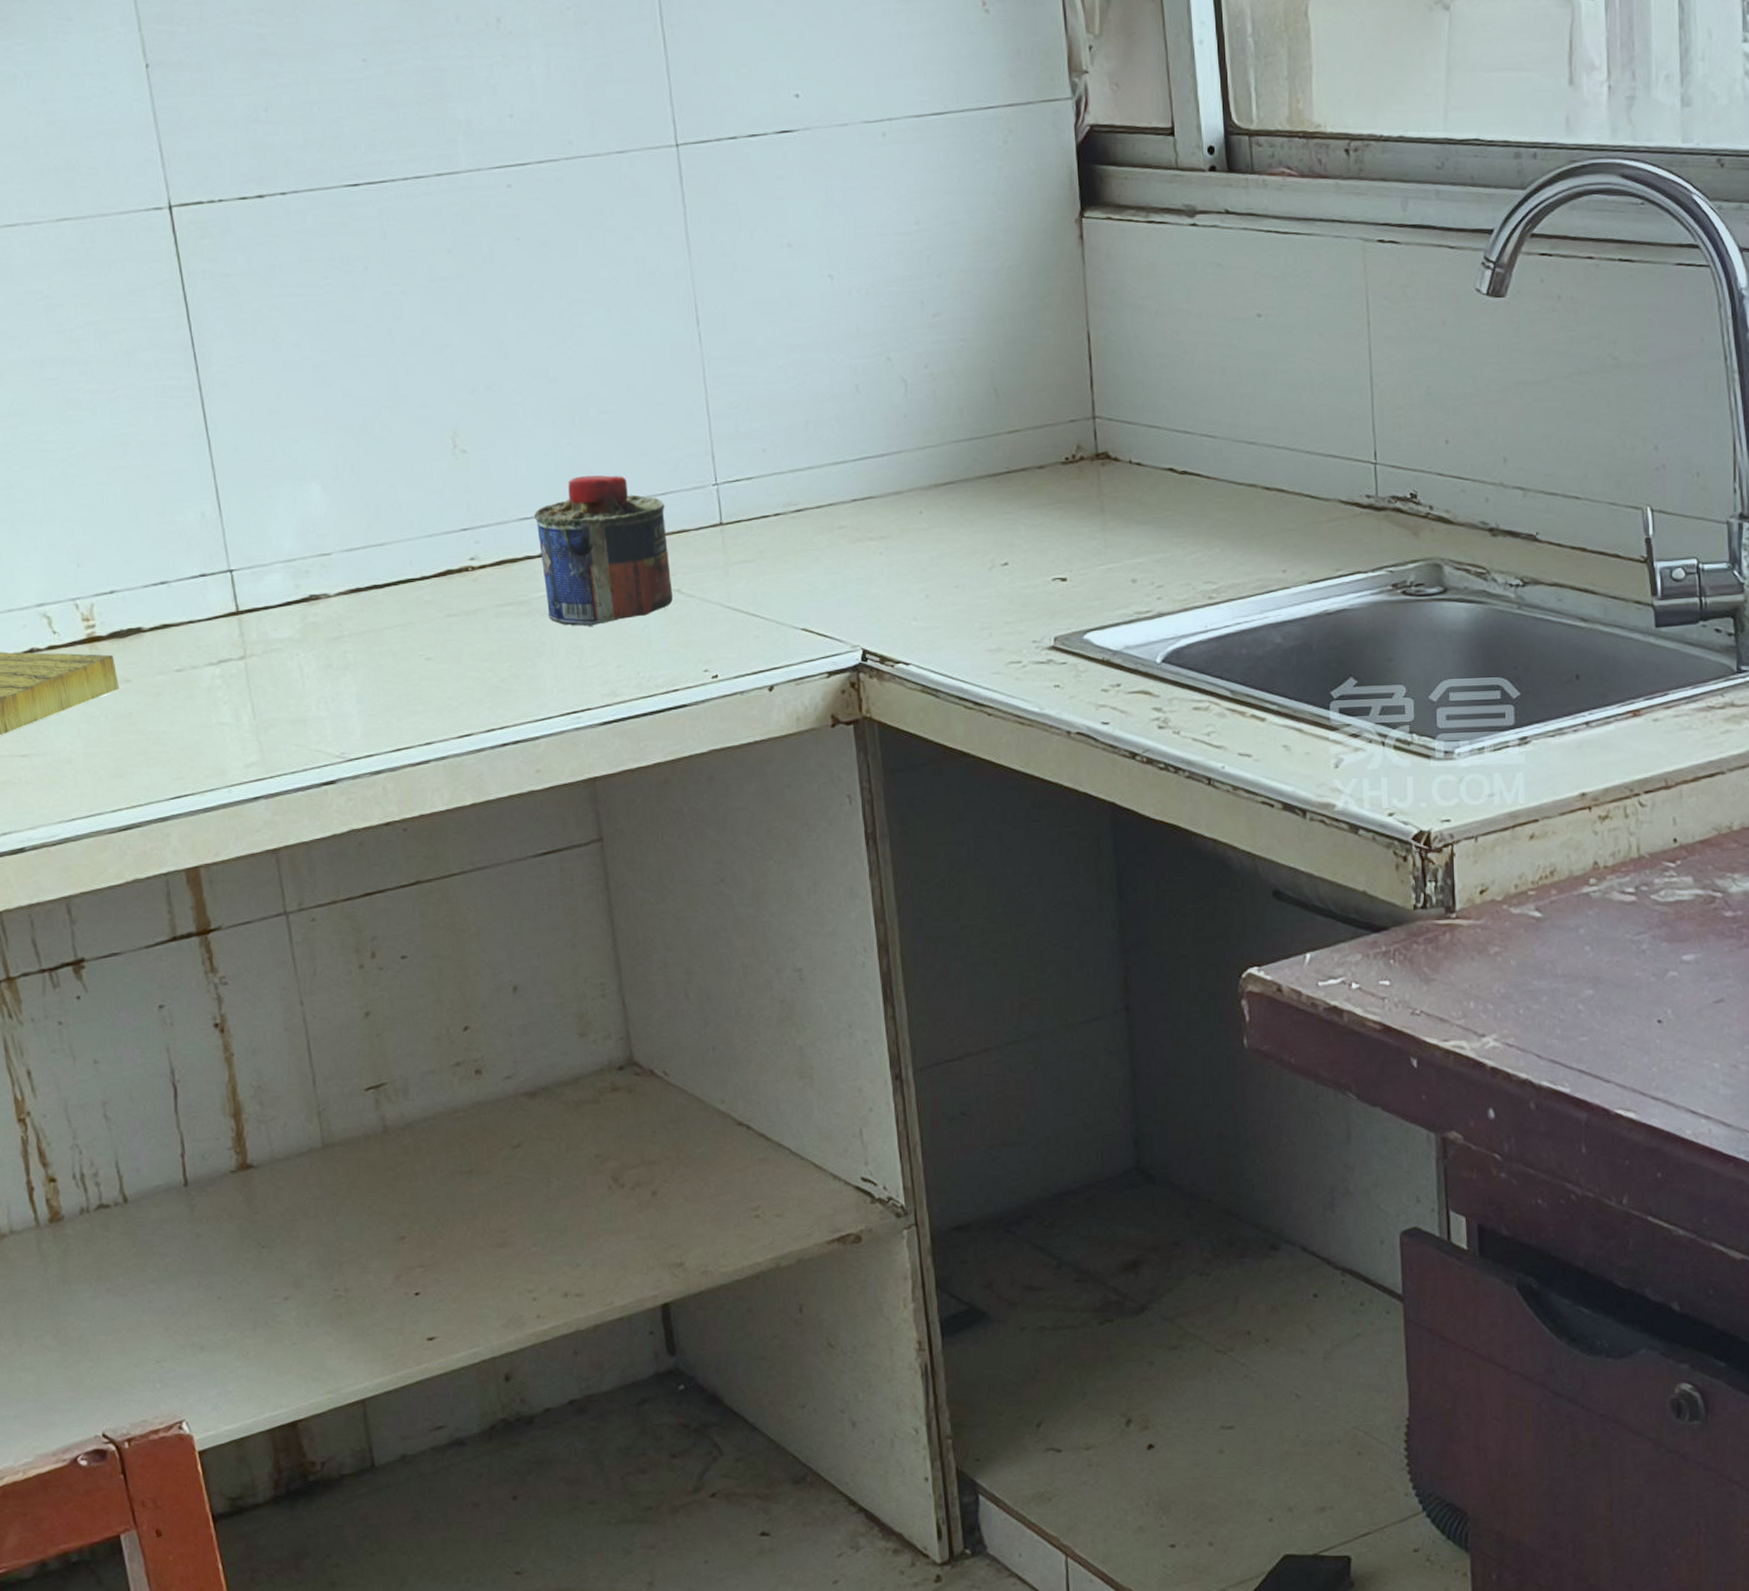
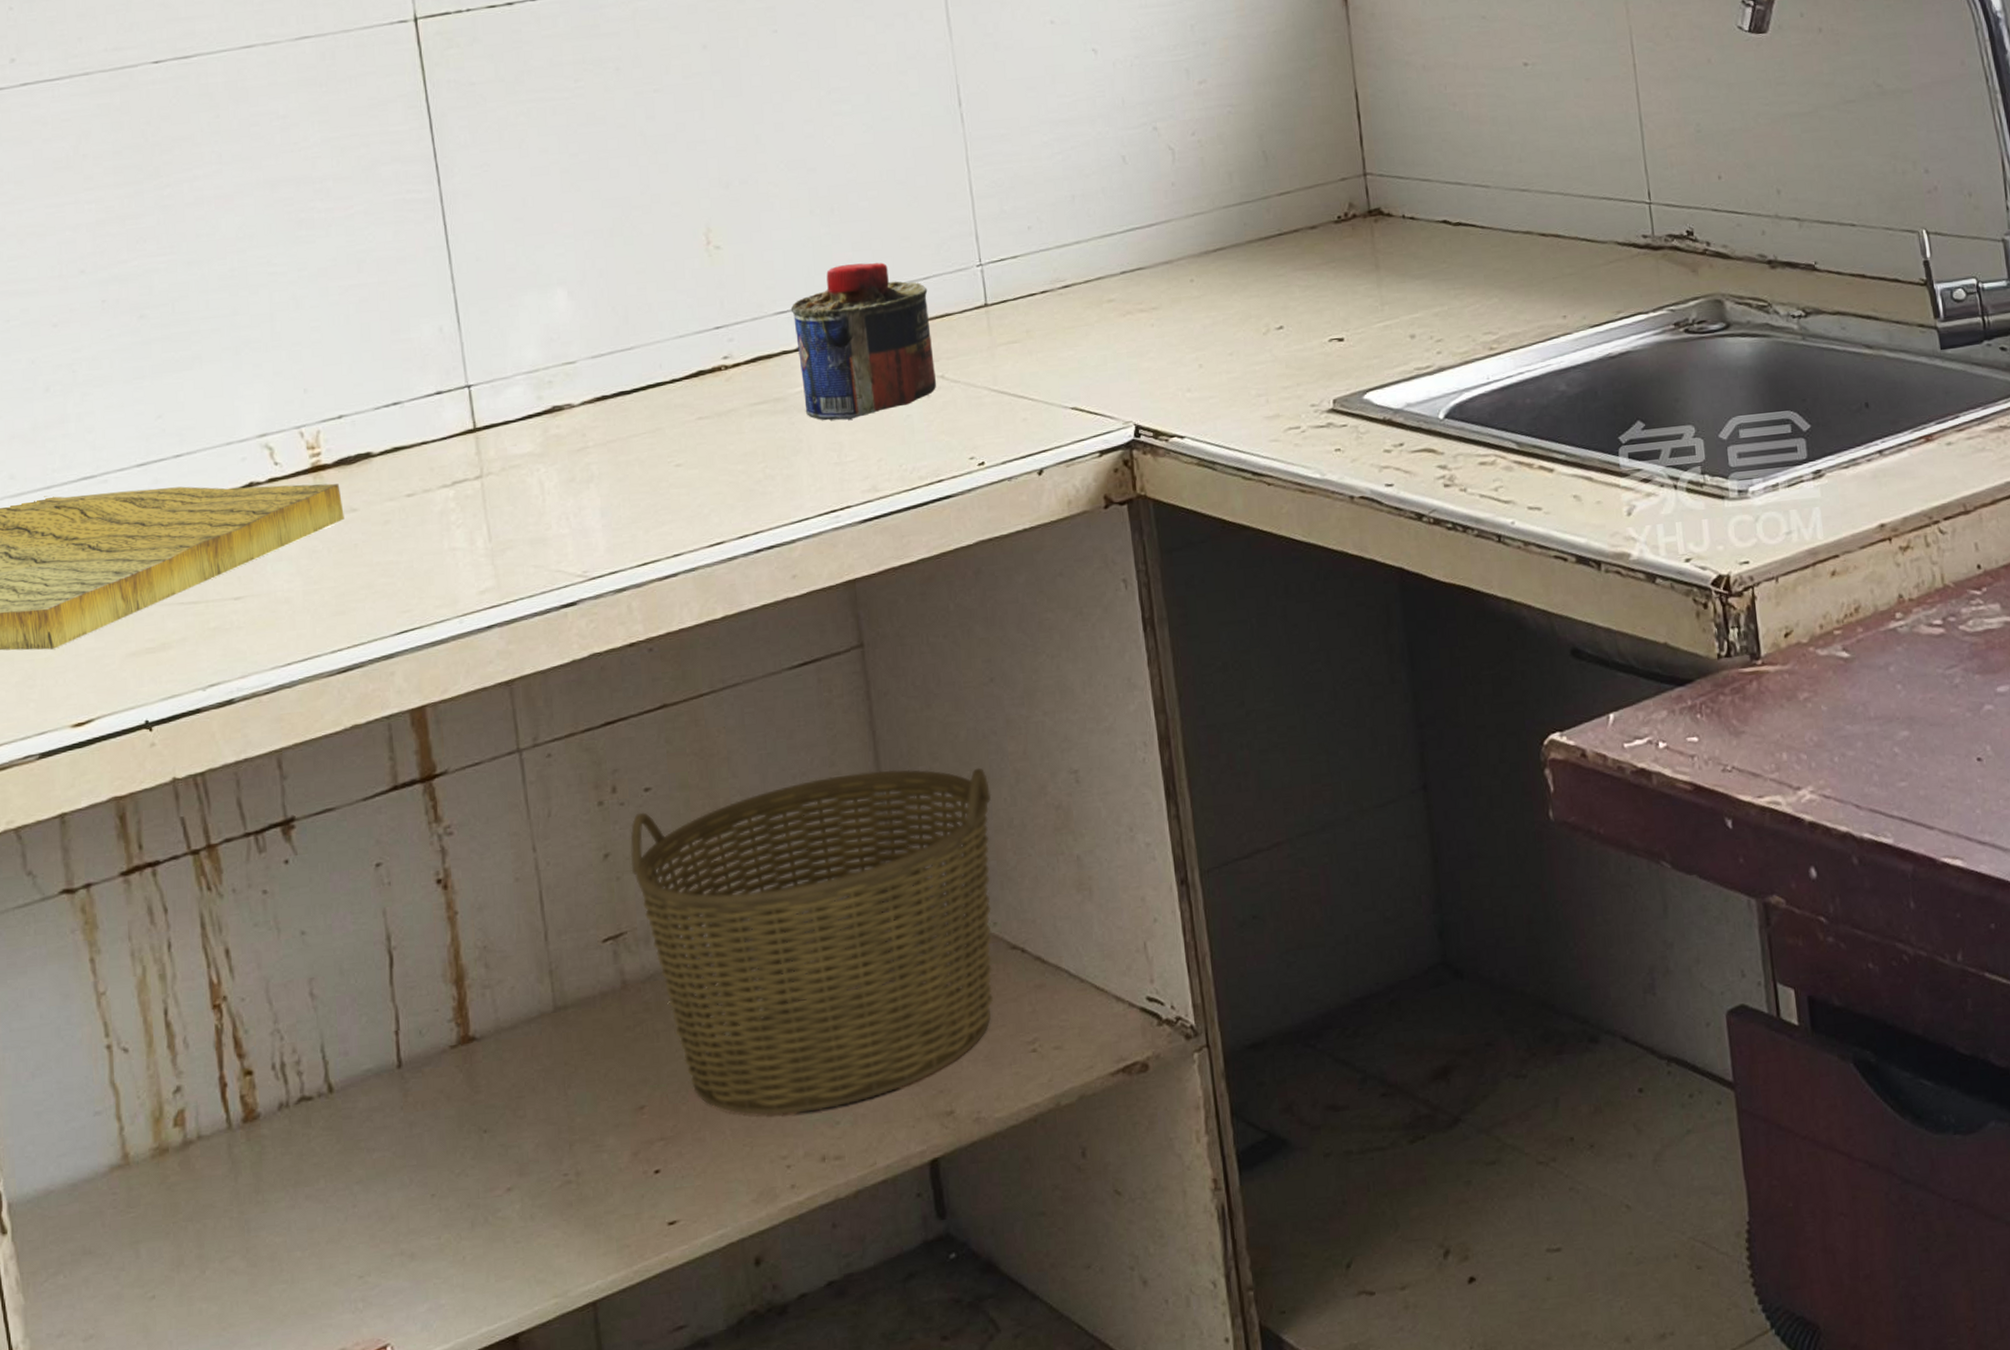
basket: none [389,955,721,1253] -> present [630,767,994,1115]

